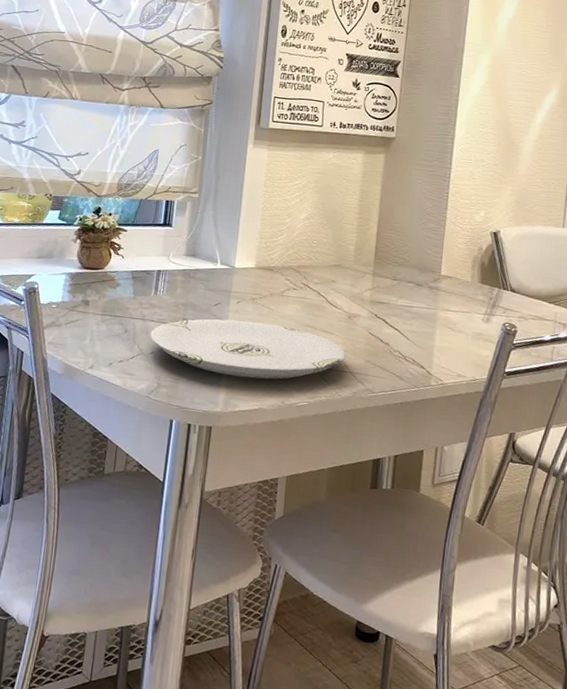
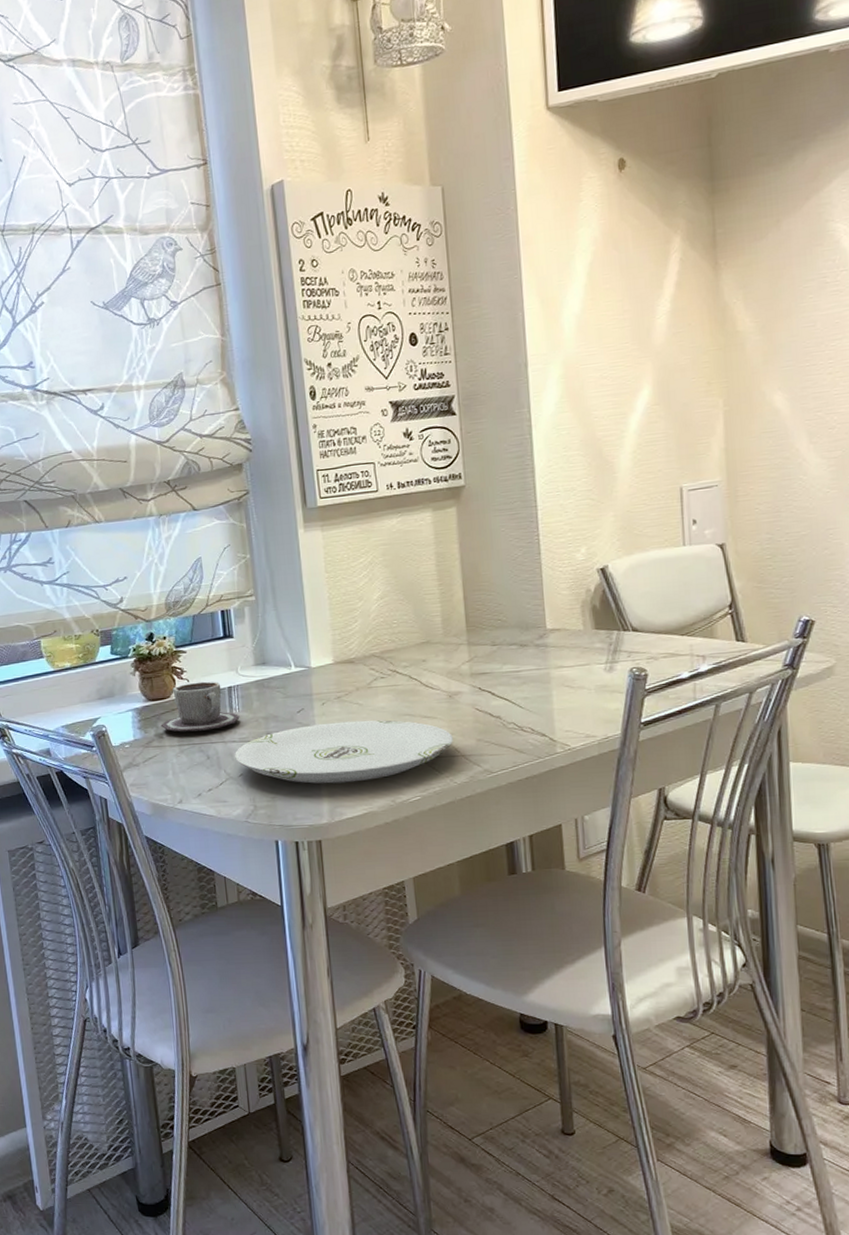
cup: none [89,259,163,306] -> present [160,681,240,732]

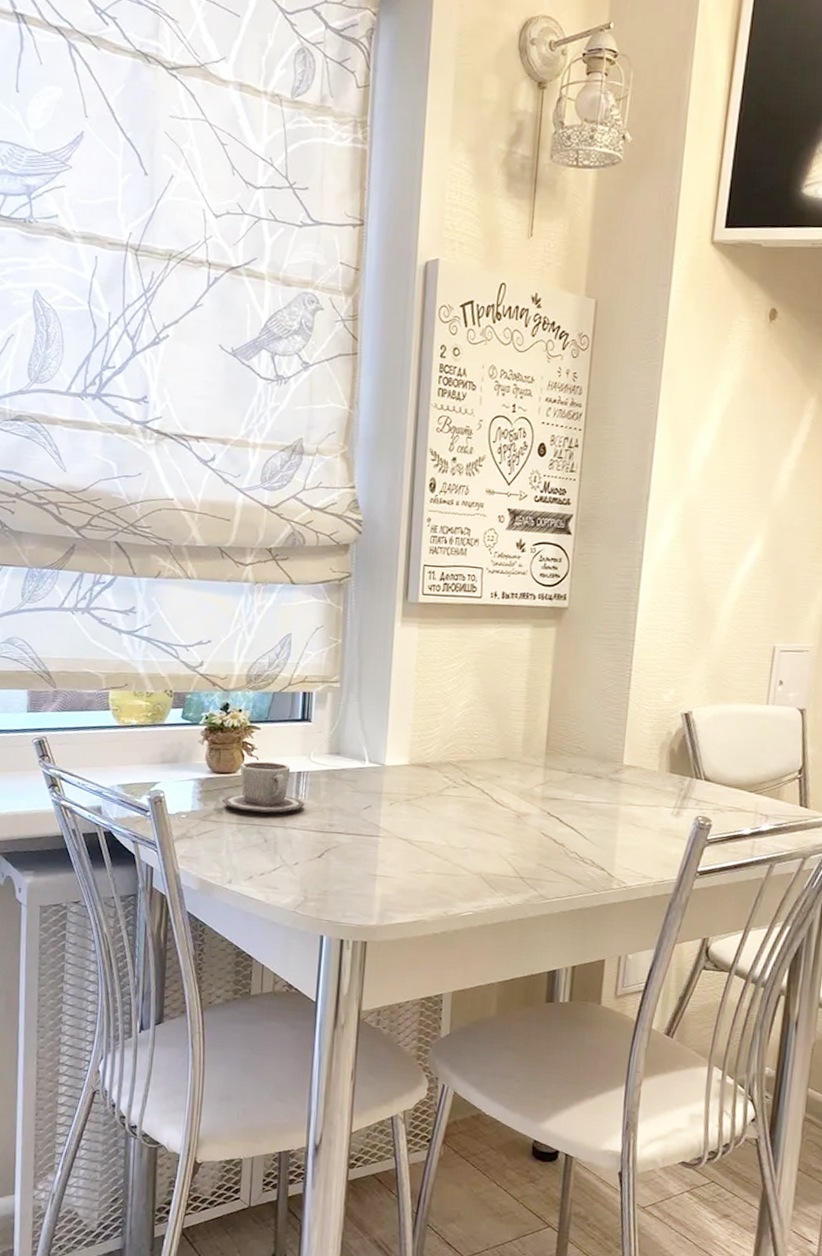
plate: present [235,720,453,784] -> none [293,823,514,888]

